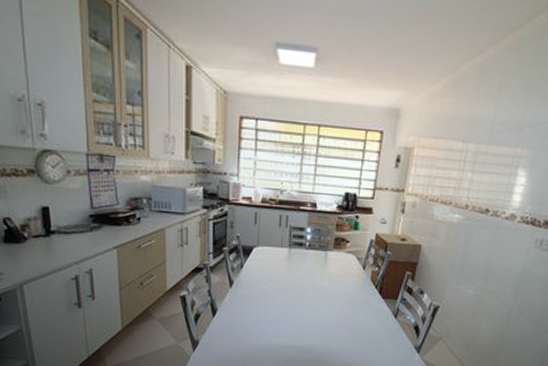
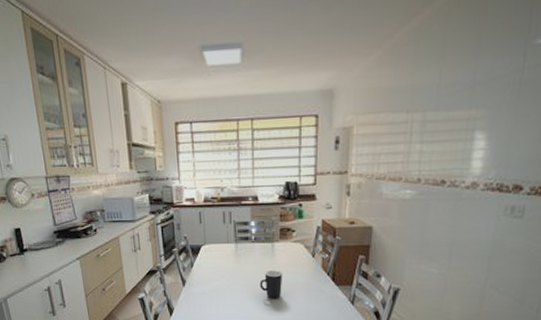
mug: none [309,278,333,307] -> present [259,270,283,298]

